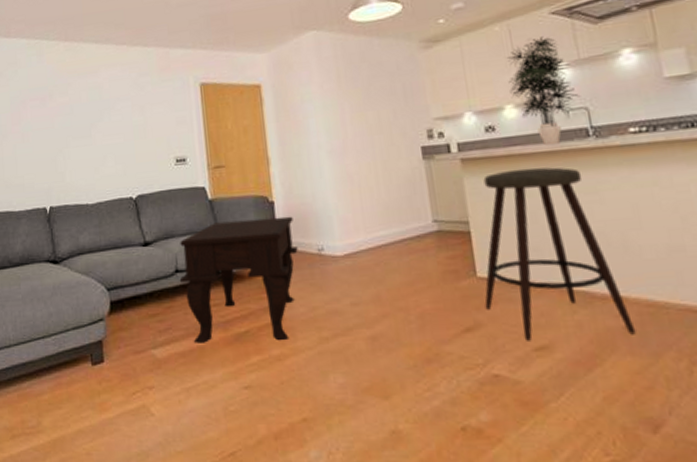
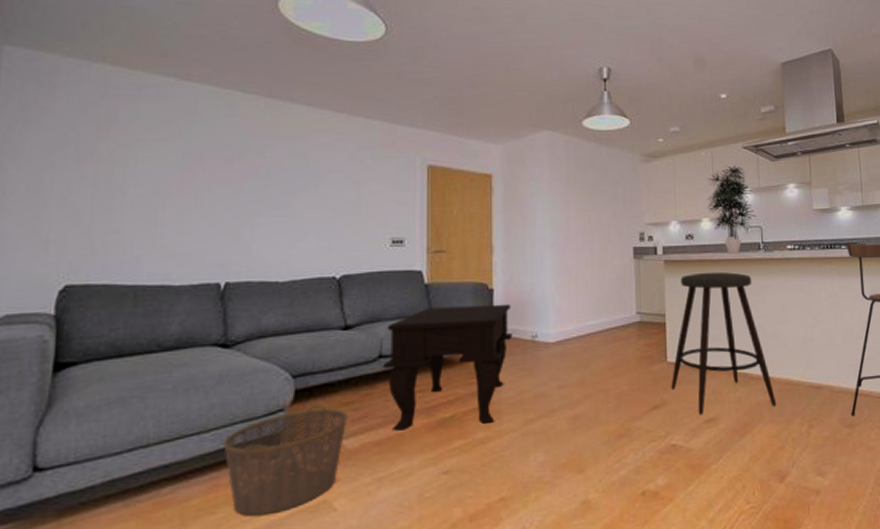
basket: none [61,316,155,415] -> present [223,405,348,517]

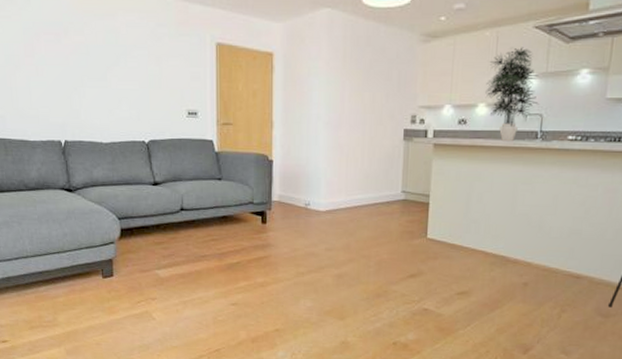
basket: present [223,405,348,517] -> none [75,242,160,316]
side table: present [382,304,513,431] -> none [183,172,288,271]
bar stool: present [671,271,777,415] -> none [428,157,531,289]

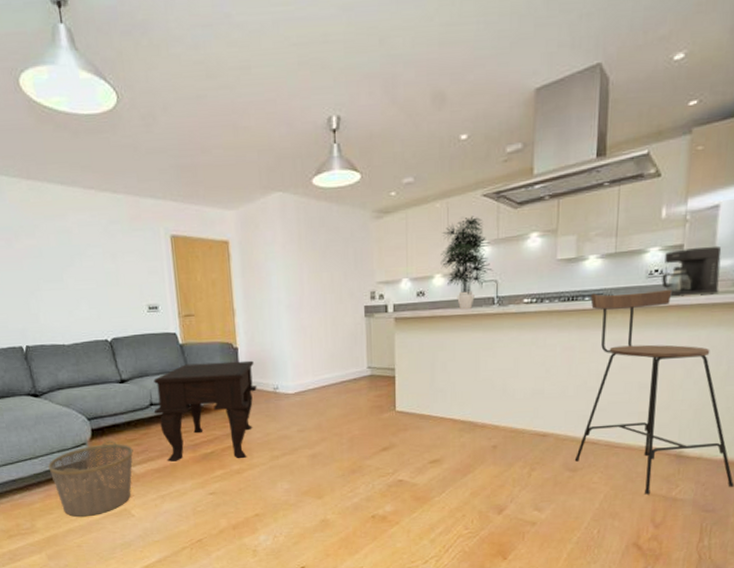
basket: none [75,242,160,316] -> present [48,441,134,518]
side table: none [183,172,288,271] -> present [153,360,257,462]

